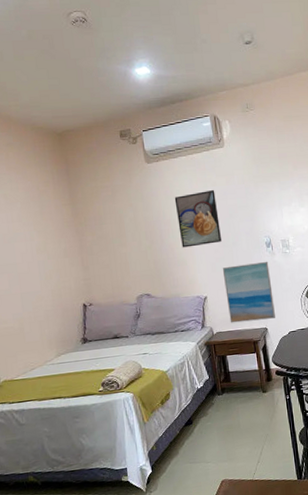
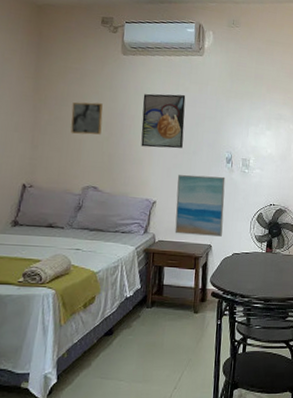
wall art: none [110,215,143,250] -> present [70,102,103,135]

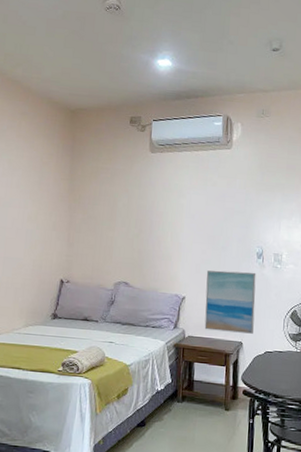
wall art: present [70,102,103,135] -> none [103,200,133,232]
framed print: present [141,93,186,149] -> none [169,189,214,244]

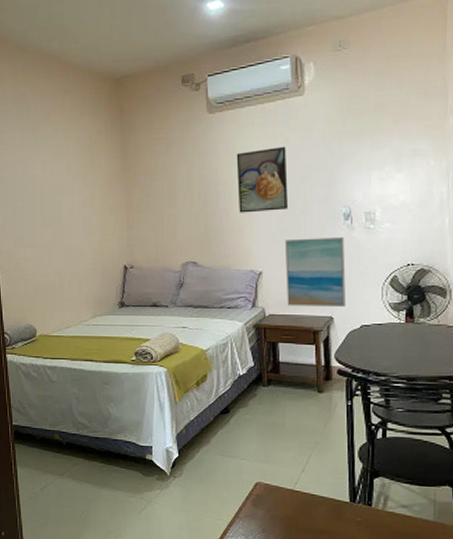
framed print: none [169,189,214,244] -> present [236,146,289,213]

